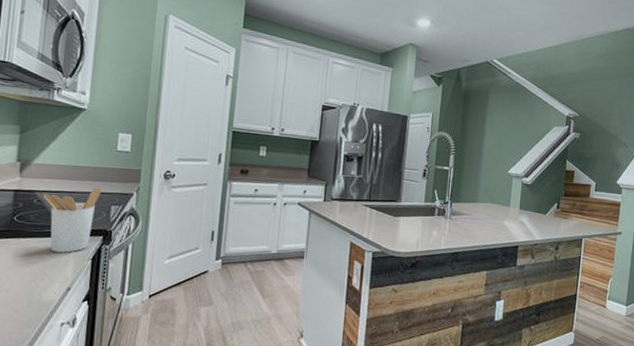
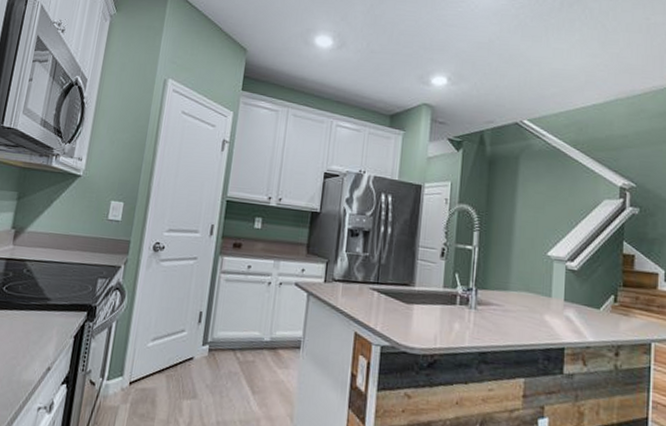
utensil holder: present [42,187,102,253] -> none [32,258,90,329]

